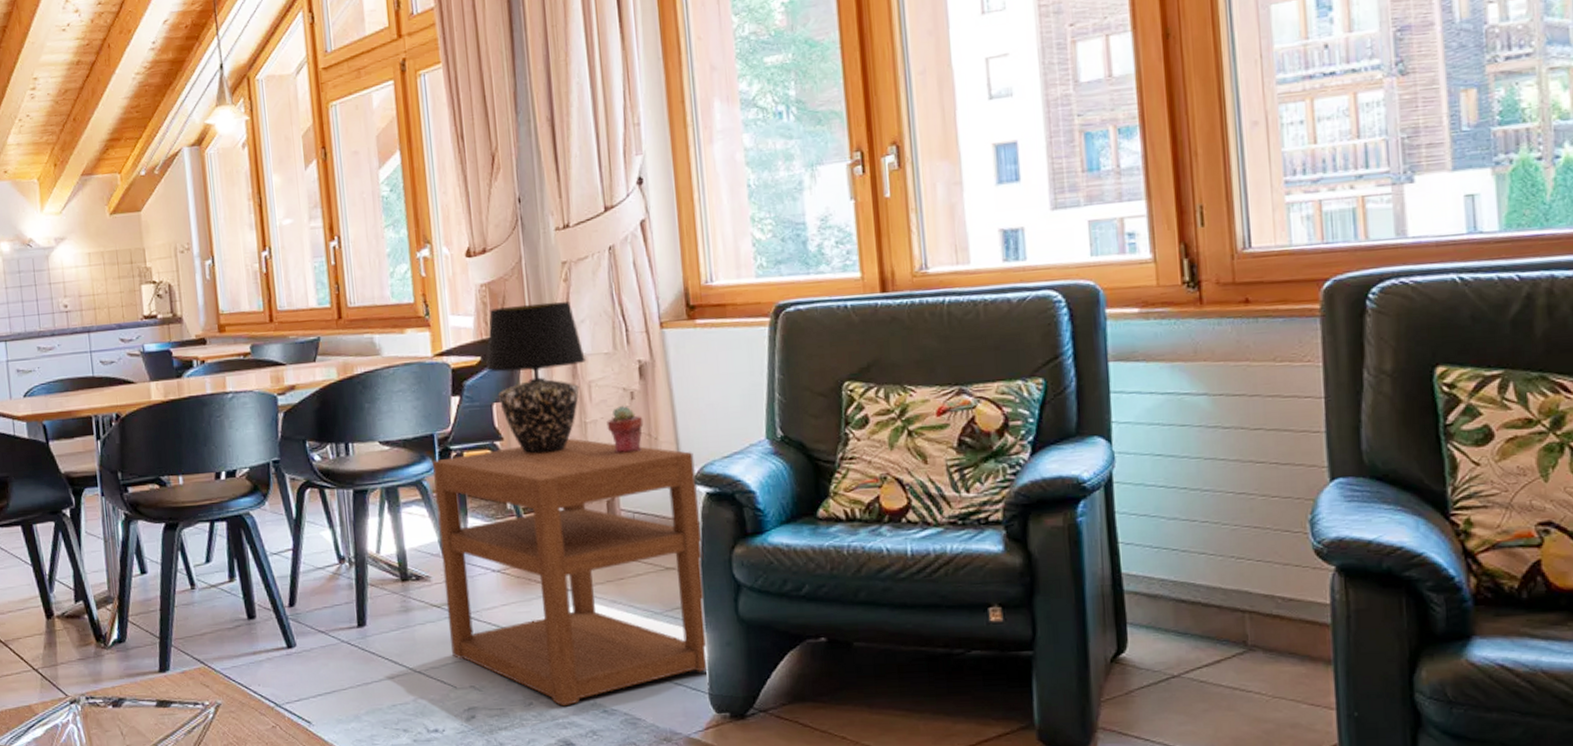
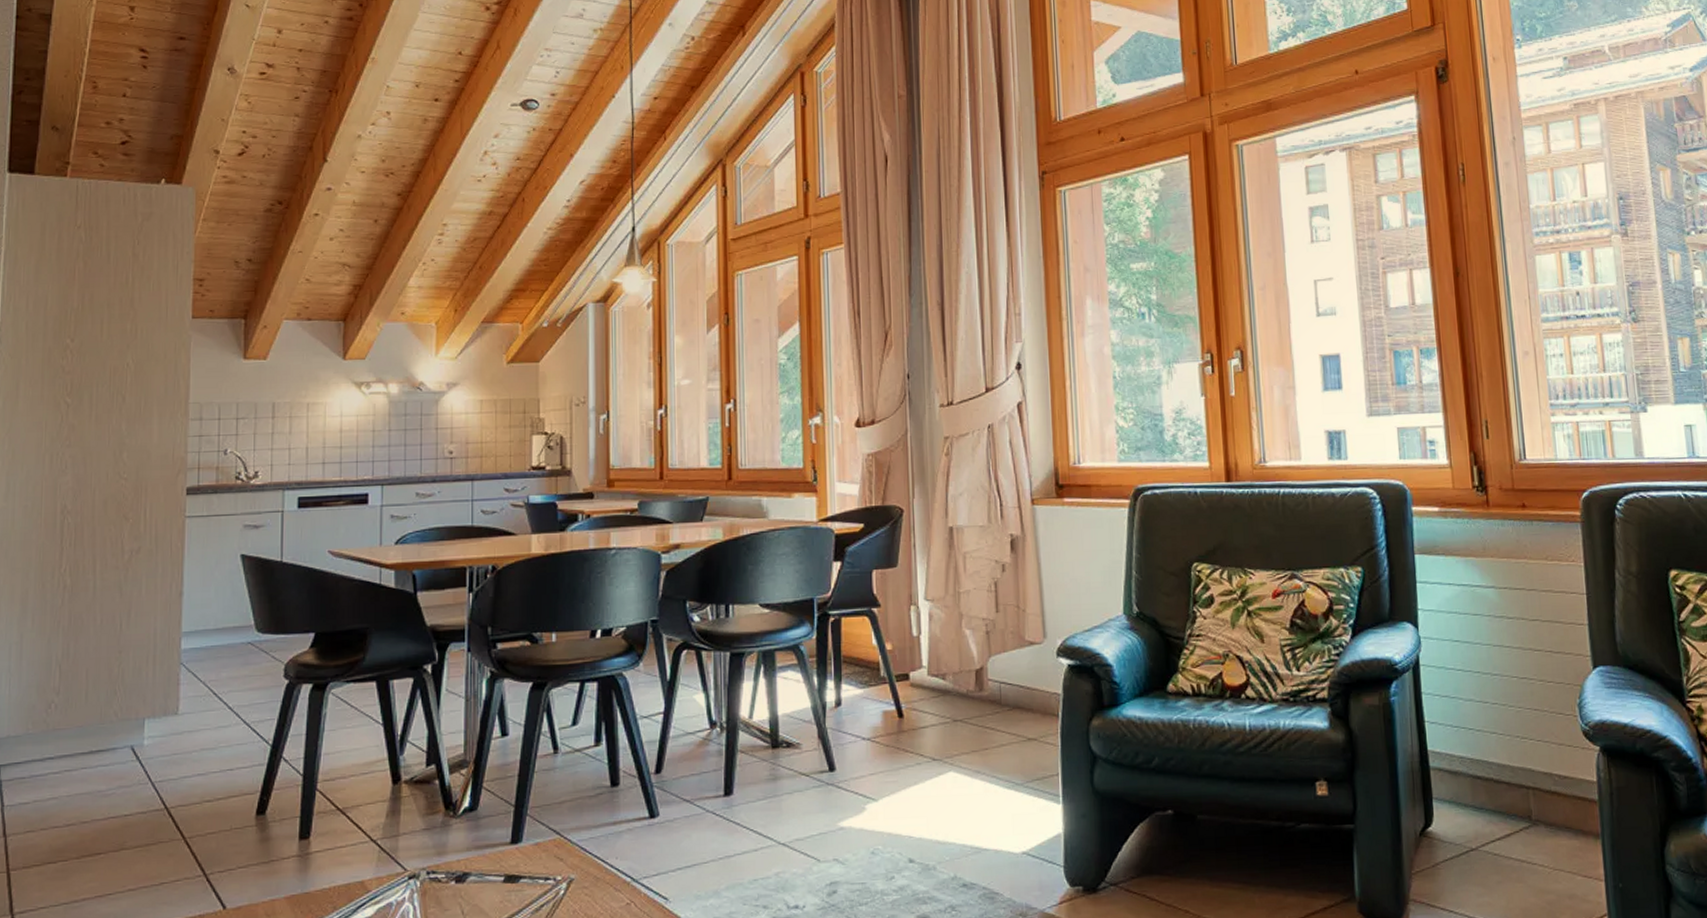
nightstand: present [433,438,709,707] -> none [811,607,1065,881]
table lamp: present [486,301,587,454] -> none [868,474,963,622]
potted succulent: present [606,405,644,453] -> none [979,576,1013,624]

